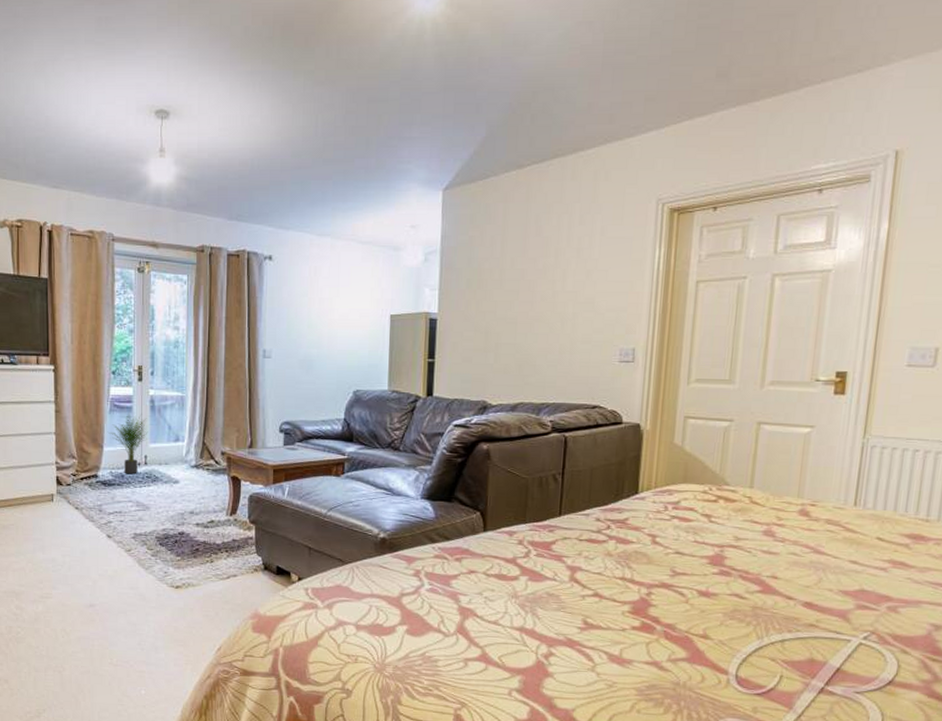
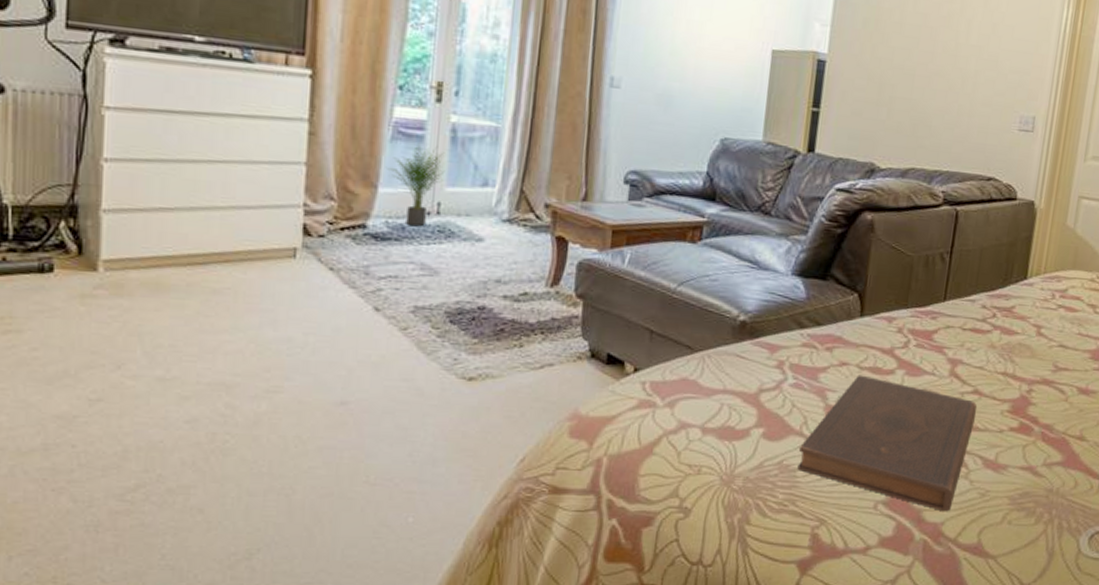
book: none [438,581,599,700] -> present [797,375,977,512]

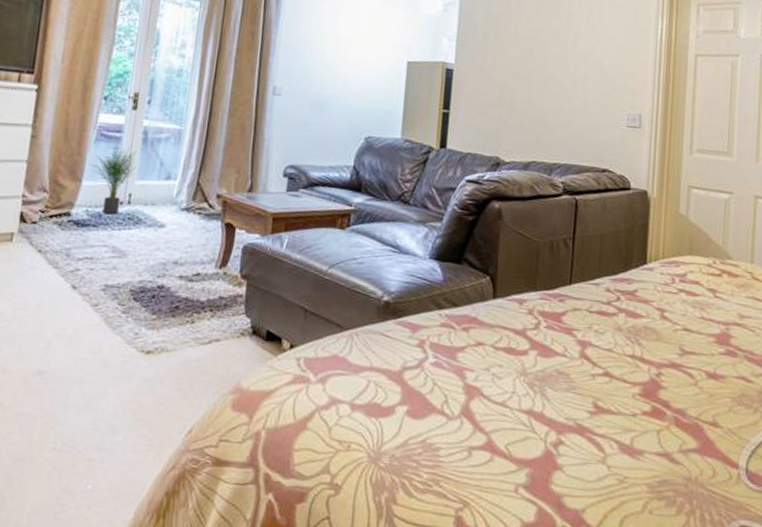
book: present [797,375,977,512] -> none [440,355,609,498]

